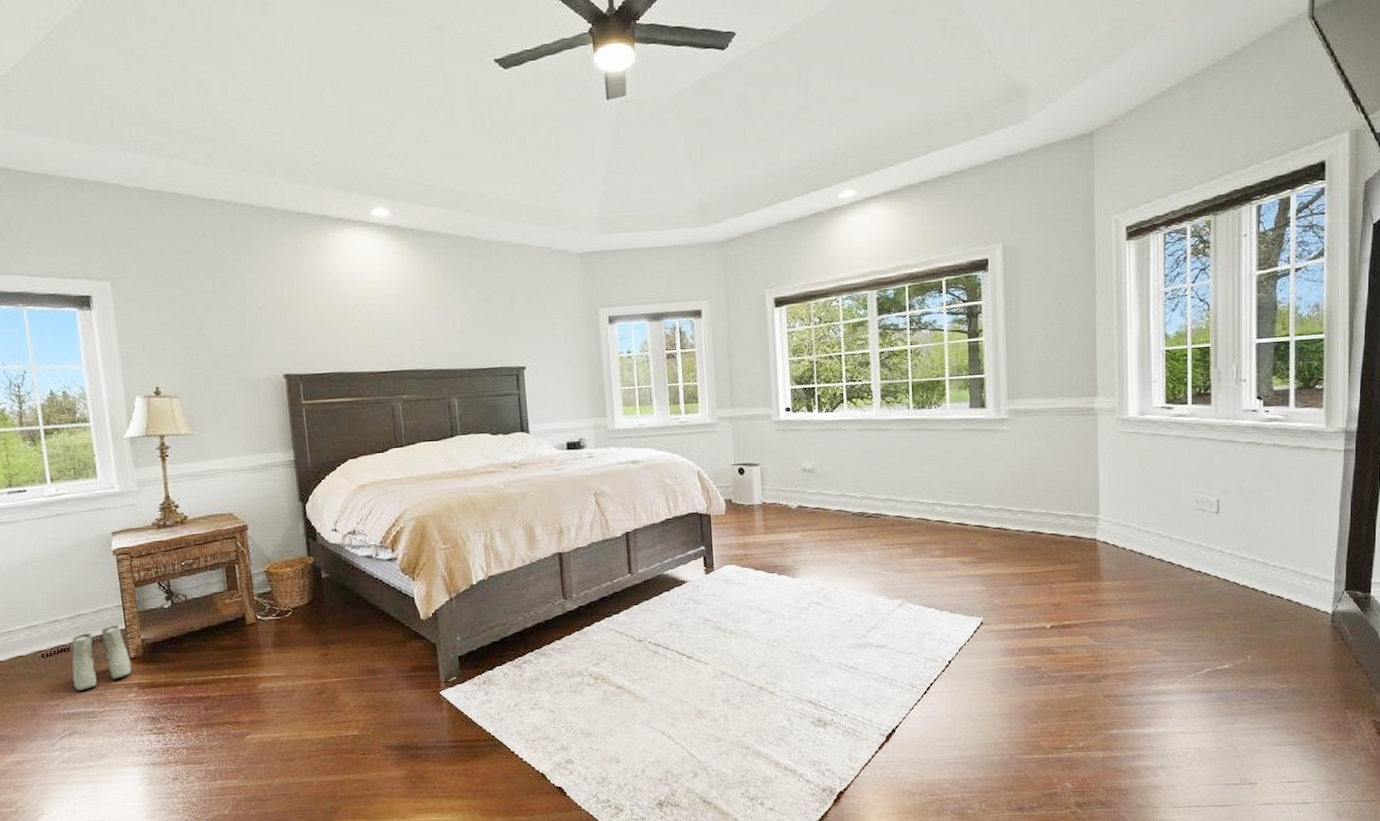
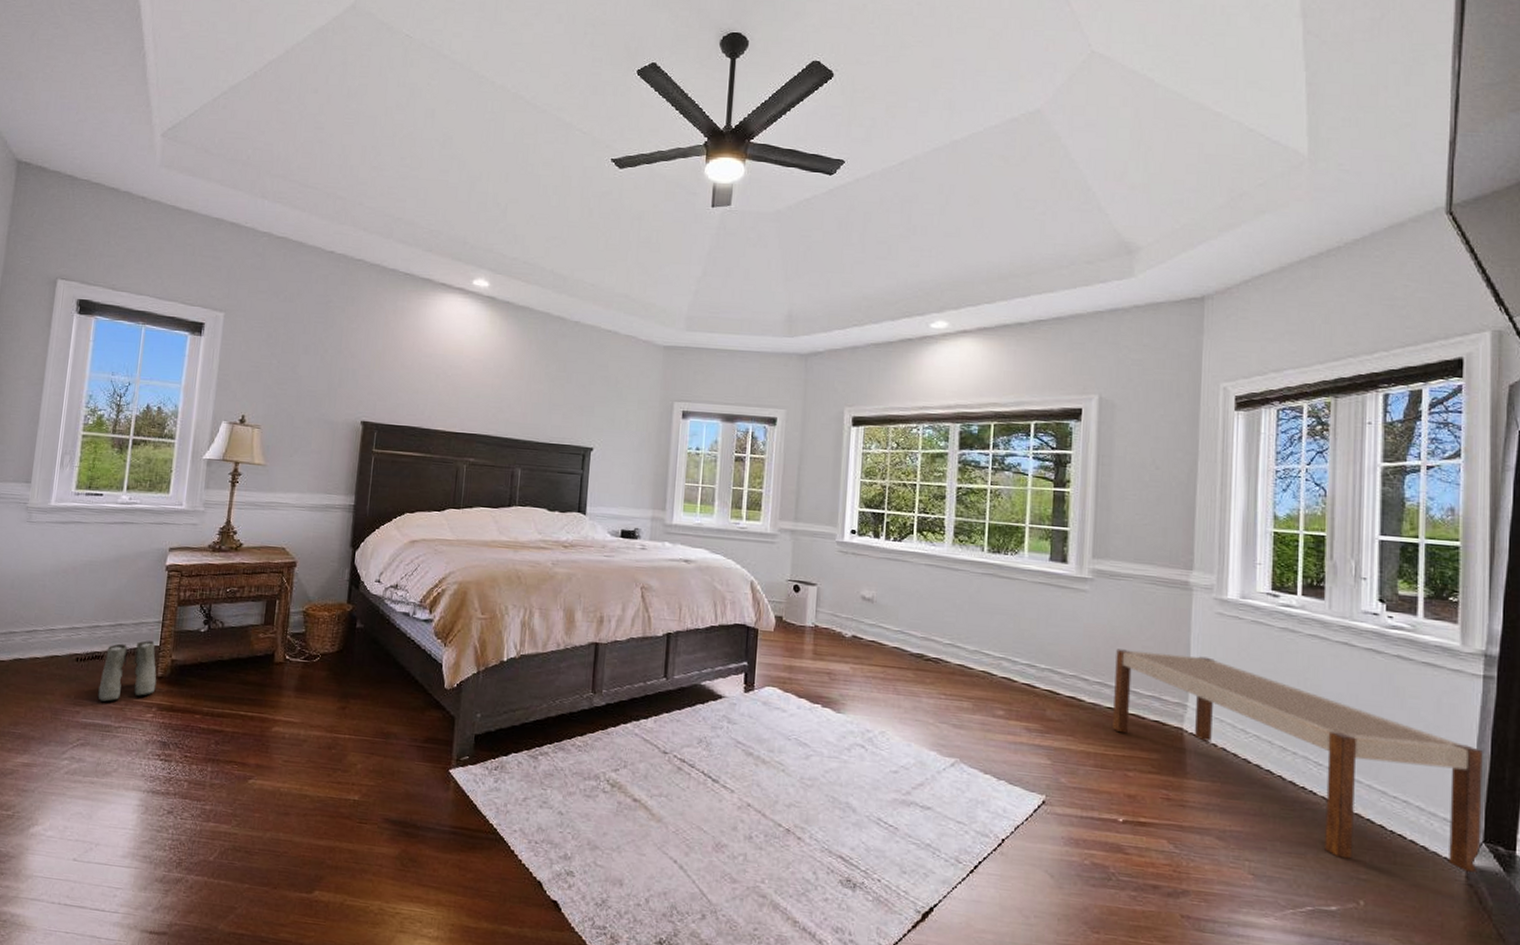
bench: none [1035,472,1344,625] -> present [1113,649,1483,873]

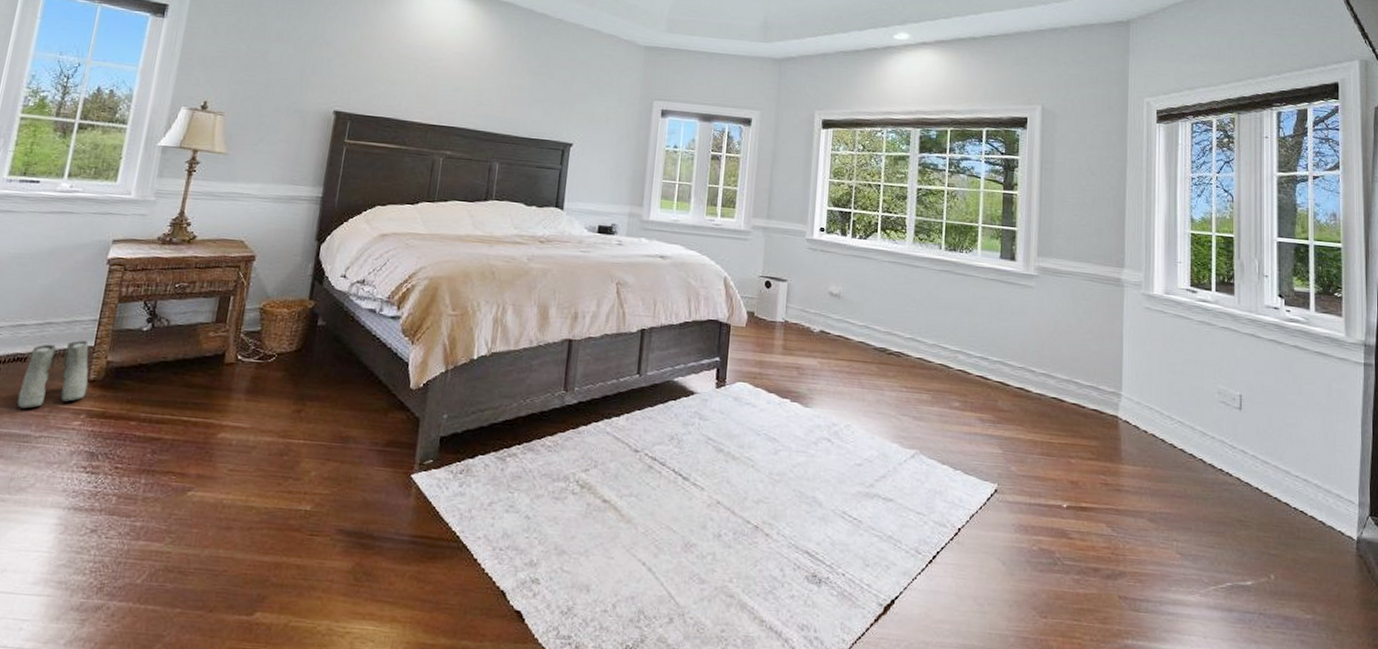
bench: present [1113,649,1483,873] -> none [1057,341,1368,544]

